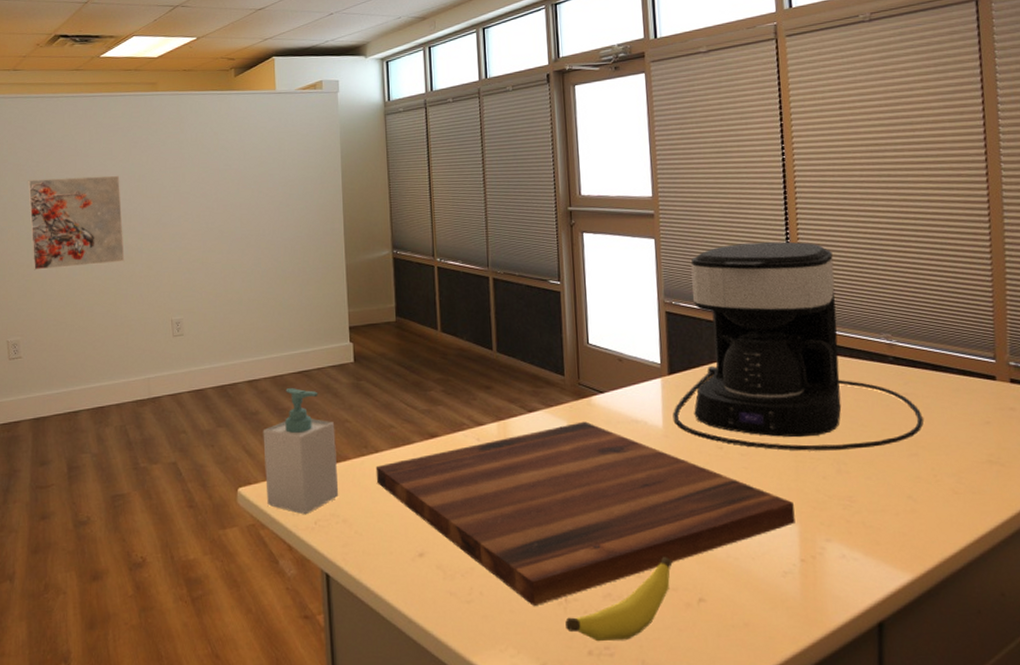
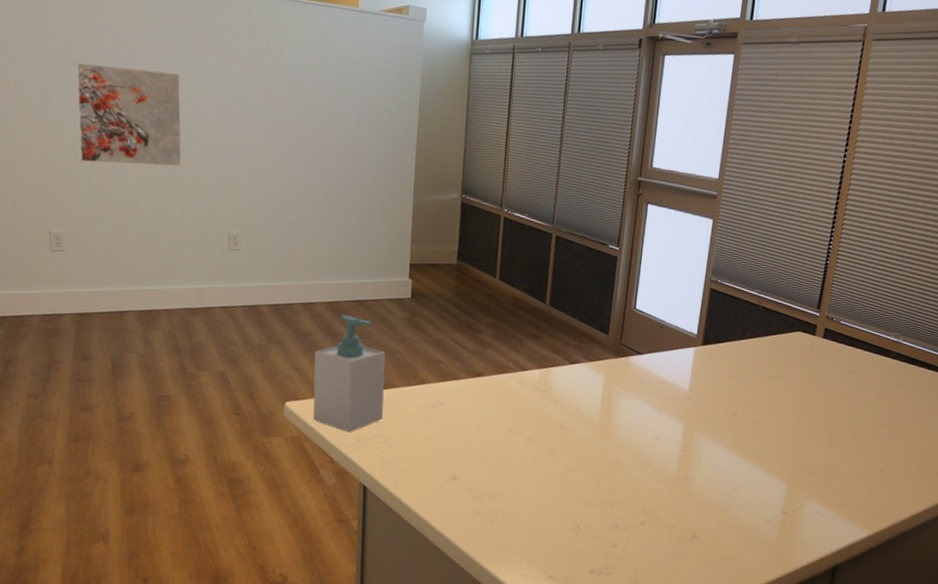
cutting board: present [375,421,795,607] -> none [420,377,787,530]
banana: present [565,557,673,642] -> none [574,499,675,563]
coffee maker: present [672,241,924,451] -> none [699,234,909,427]

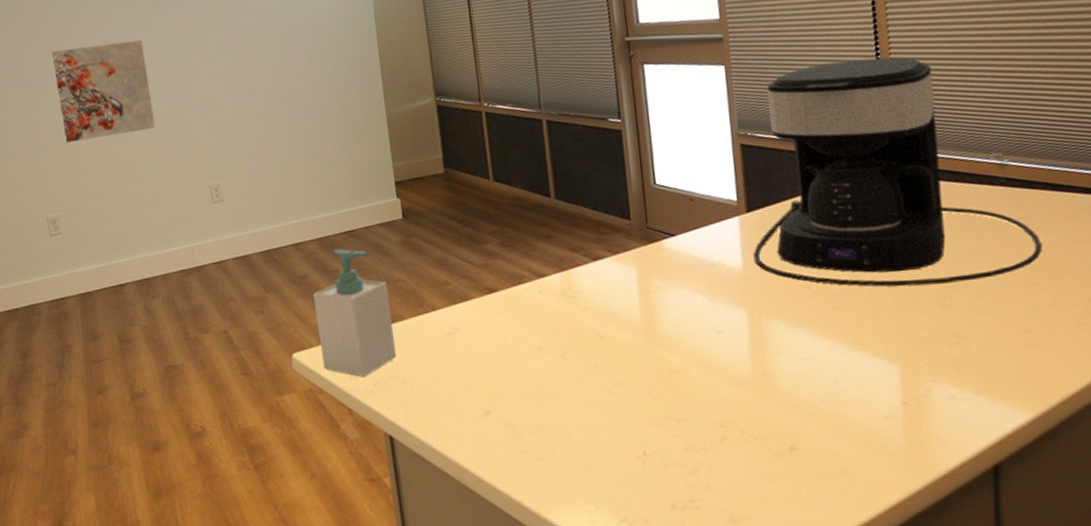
coffee maker: none [699,234,909,427] -> present [753,57,1042,287]

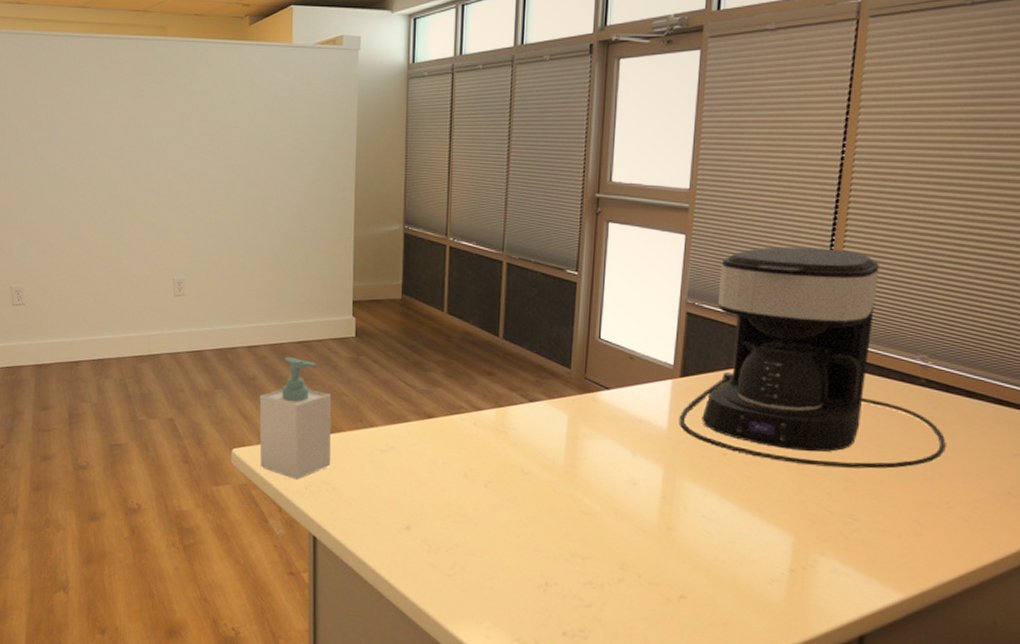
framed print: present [50,39,156,144] -> none [32,124,128,218]

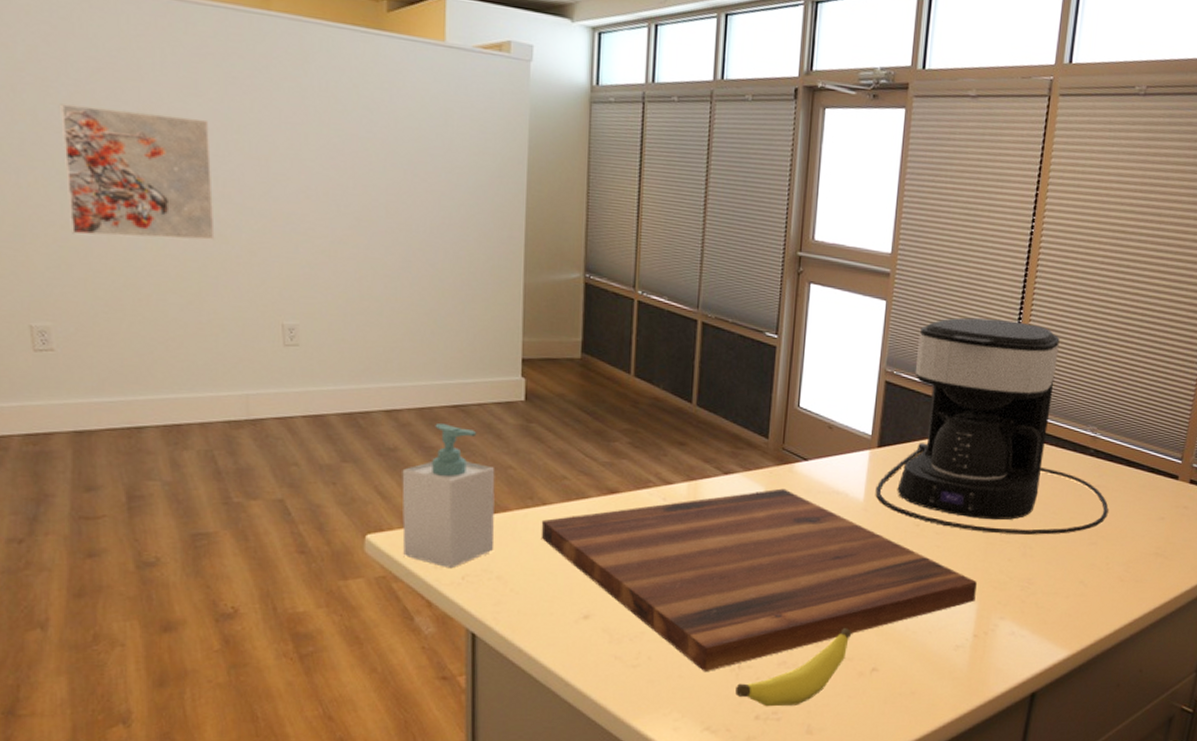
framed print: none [32,124,128,218] -> present [60,104,215,241]
cutting board: none [369,416,792,587] -> present [541,488,977,673]
banana: none [543,553,658,626] -> present [735,628,852,707]

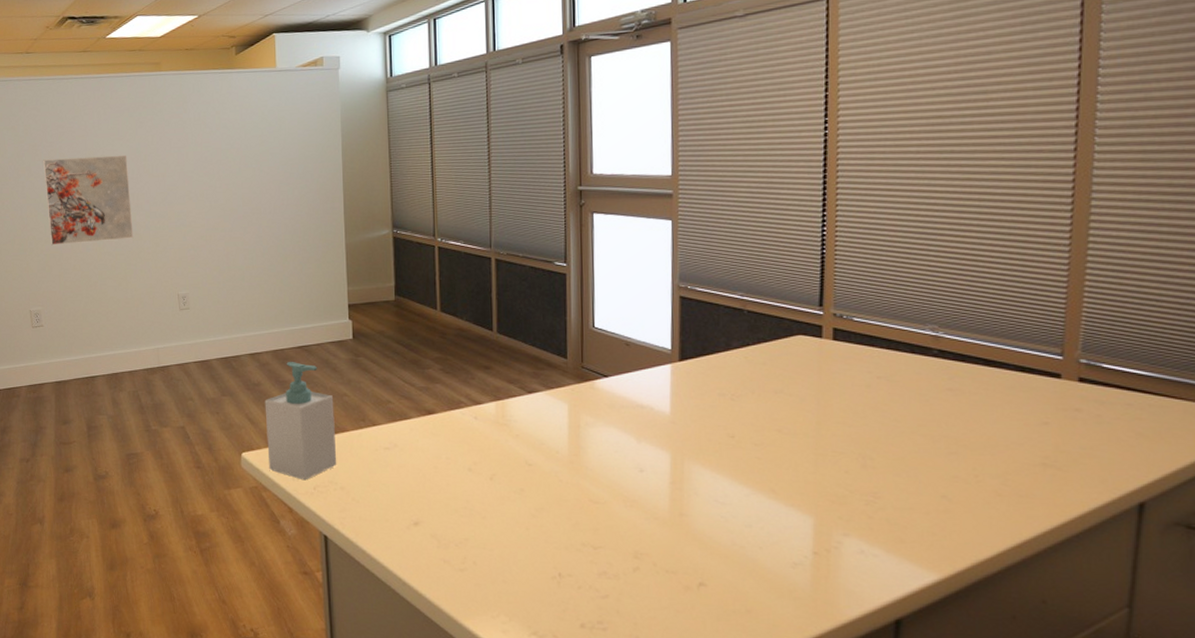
cutting board: present [541,488,977,673] -> none [373,404,810,579]
banana: present [735,628,852,707] -> none [558,541,673,617]
coffee maker: present [875,317,1109,535] -> none [681,224,968,445]

